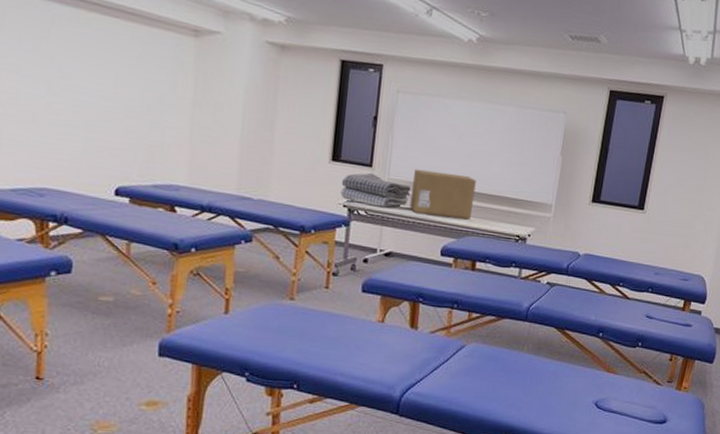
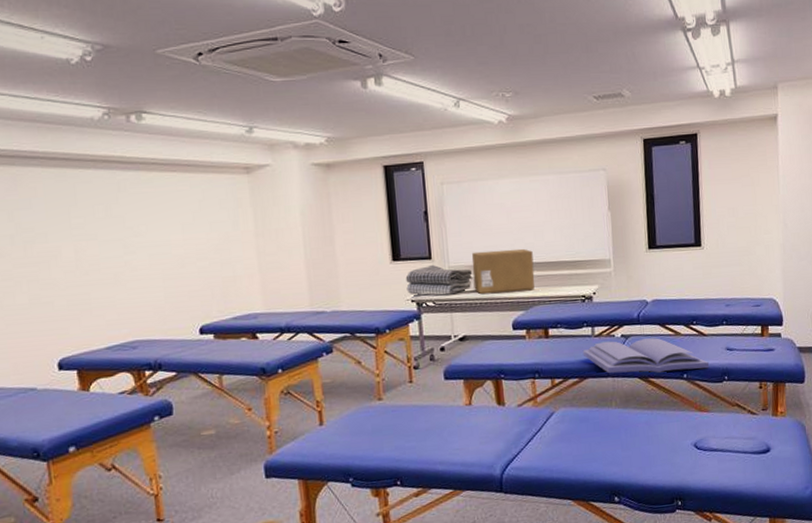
towel: none [505,285,627,332] -> present [582,338,710,374]

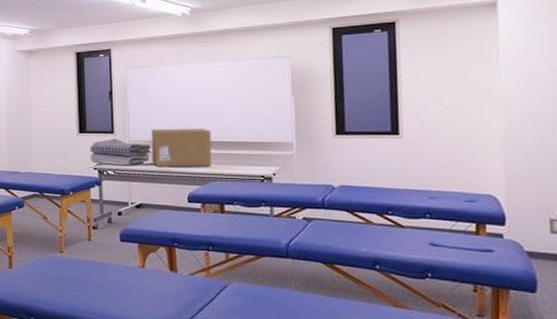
towel: present [582,338,710,374] -> none [259,222,408,262]

